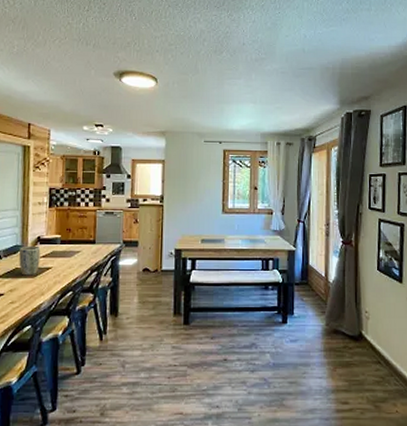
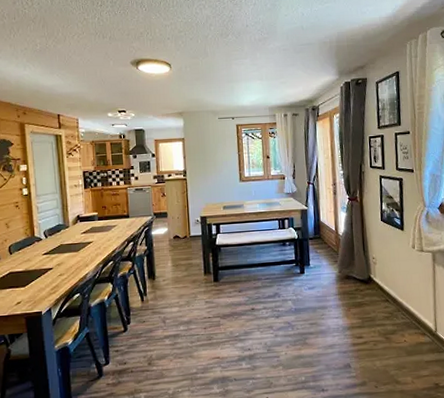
plant pot: present [19,245,41,276] -> none [62,223,82,251]

